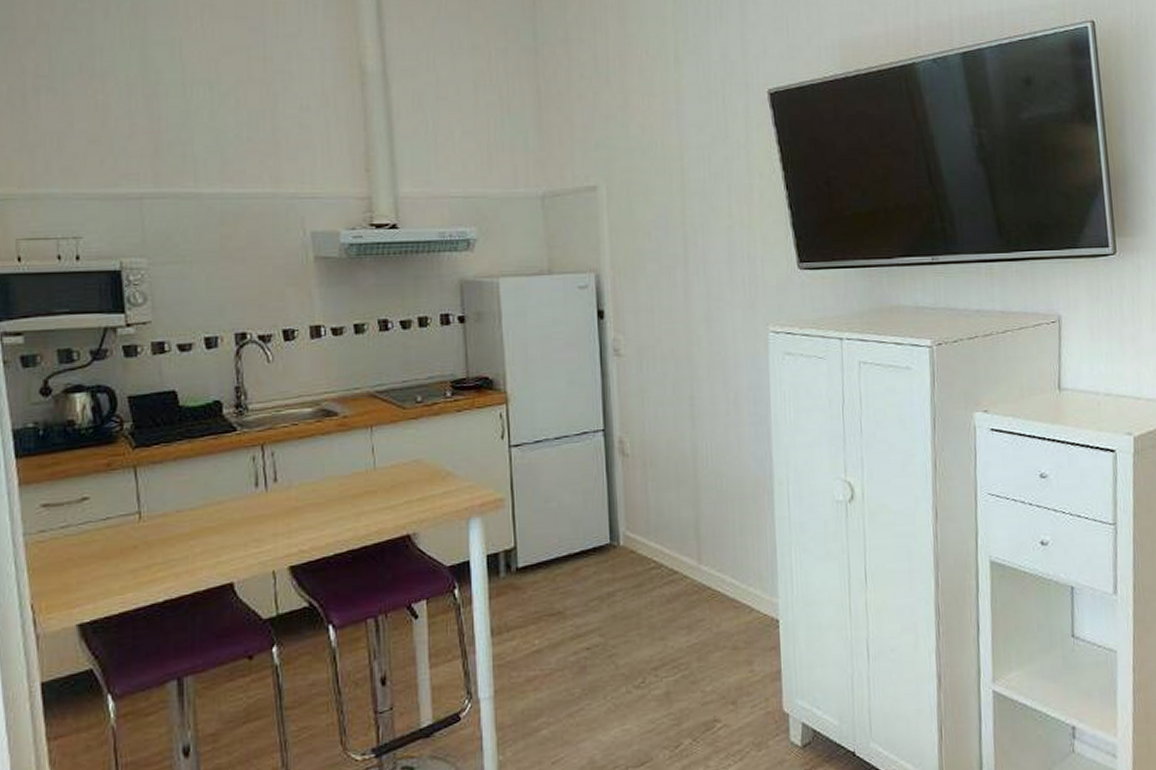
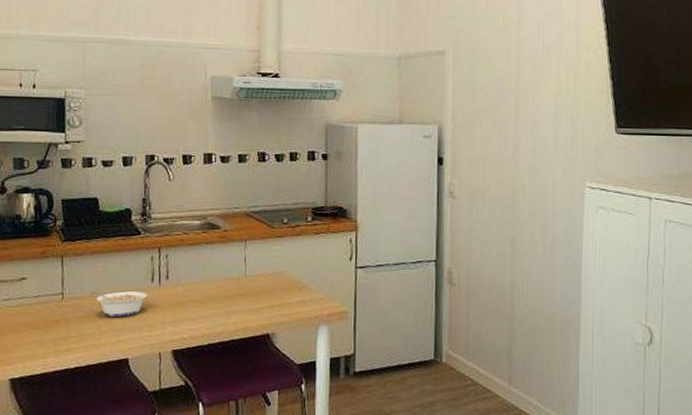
legume: none [176,500,251,534] -> present [90,291,147,317]

